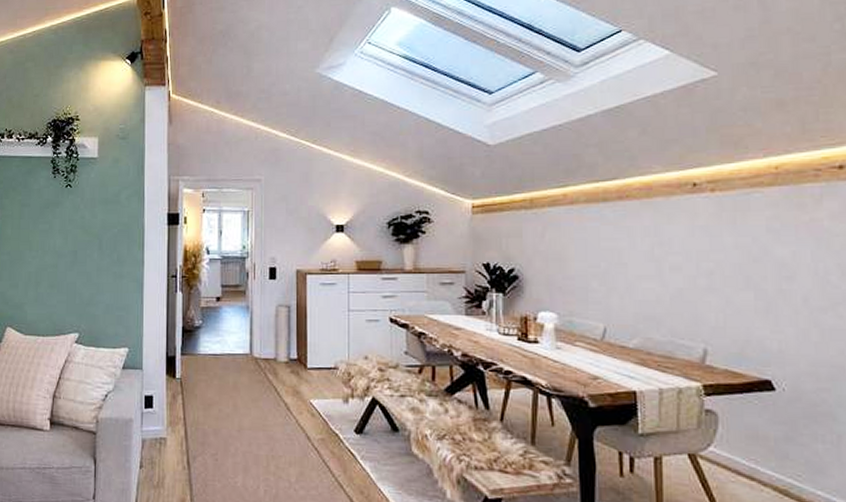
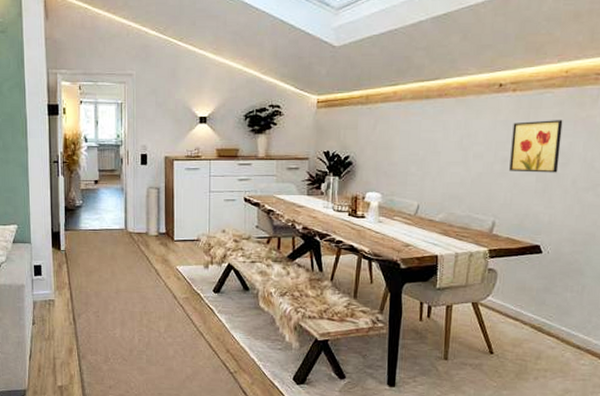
wall art: none [716,224,782,289] -> present [509,120,563,173]

